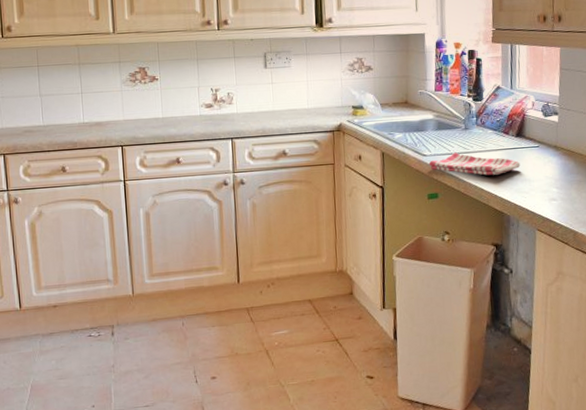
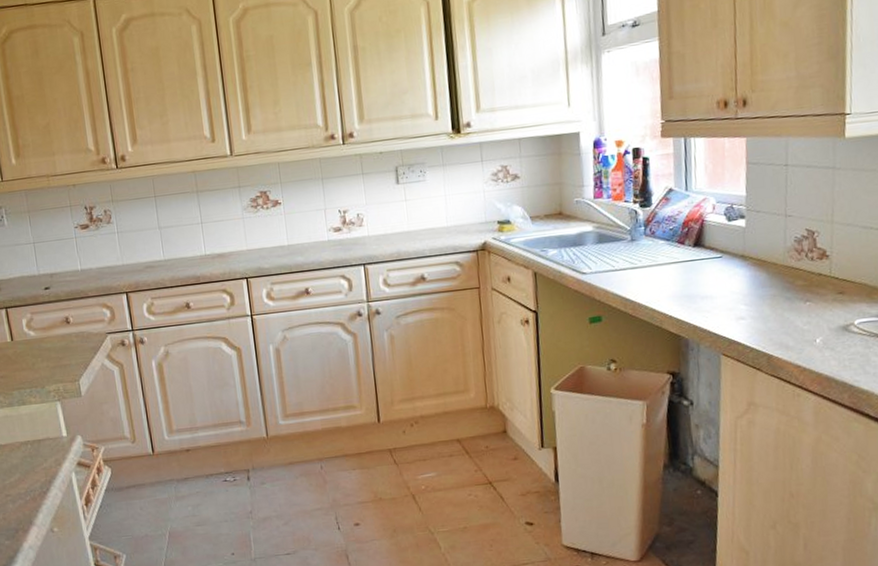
dish towel: present [428,152,521,176] -> none [589,268,700,294]

